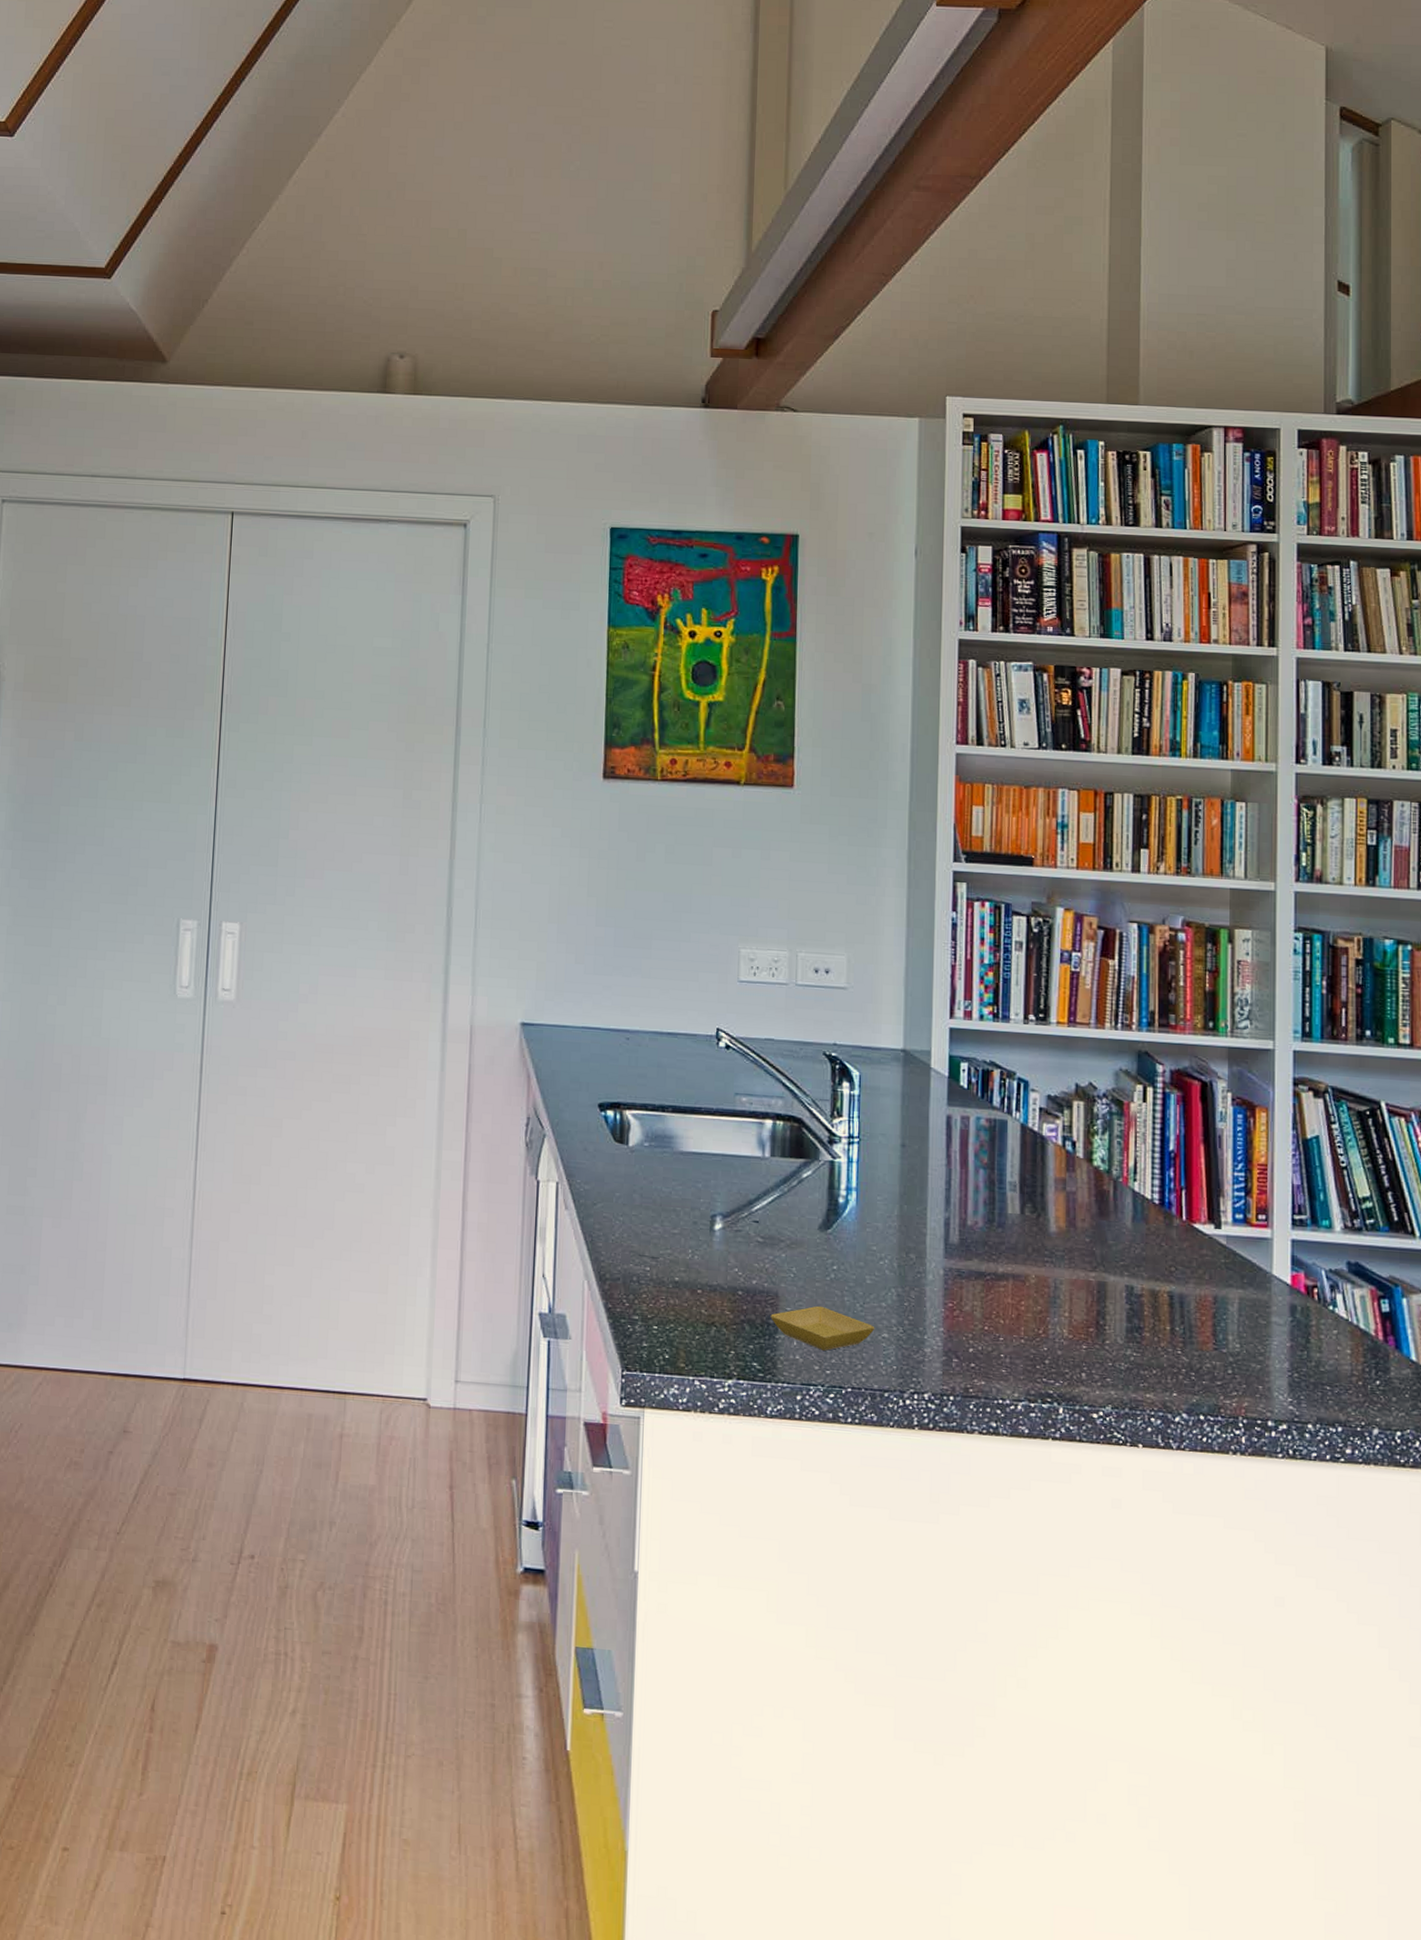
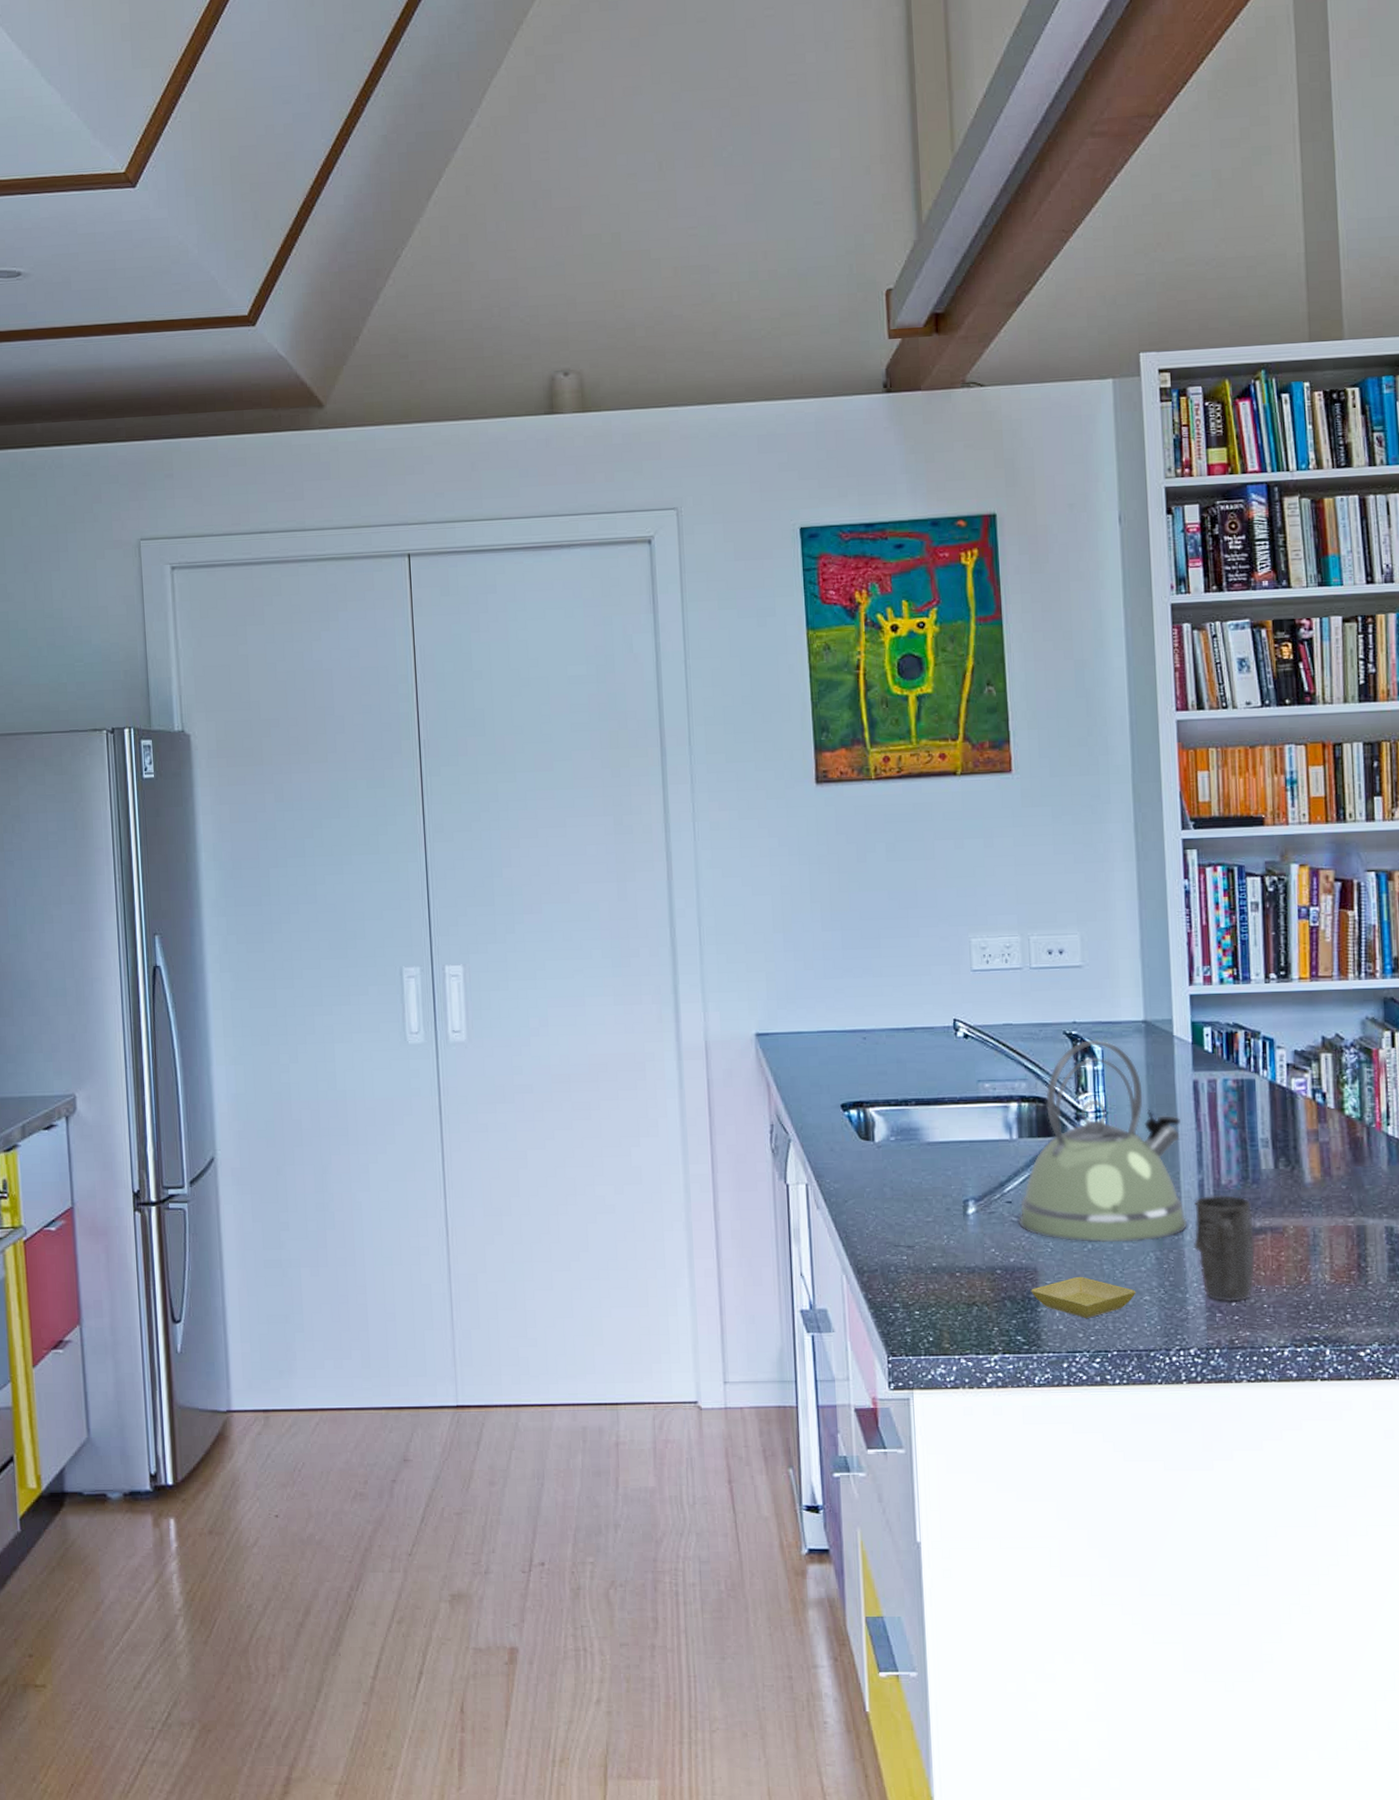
kettle: none [764,1062,931,1276] -> present [1018,1039,1188,1243]
mug: none [936,1235,996,1349] -> present [1194,1194,1255,1302]

